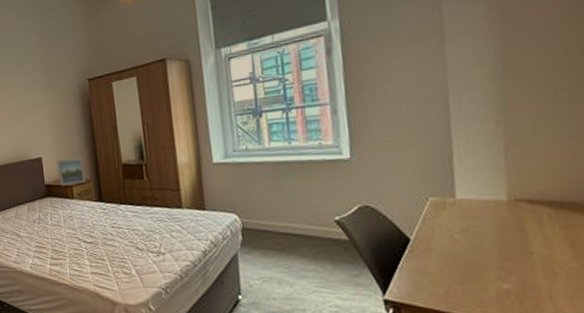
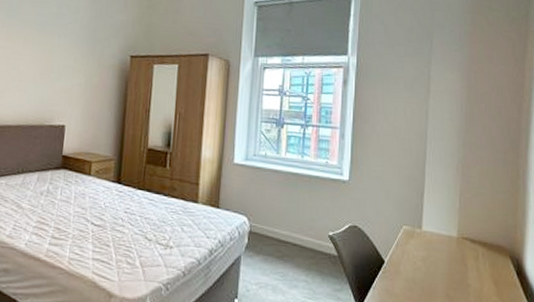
picture frame: present [56,156,87,187] -> none [78,131,110,162]

